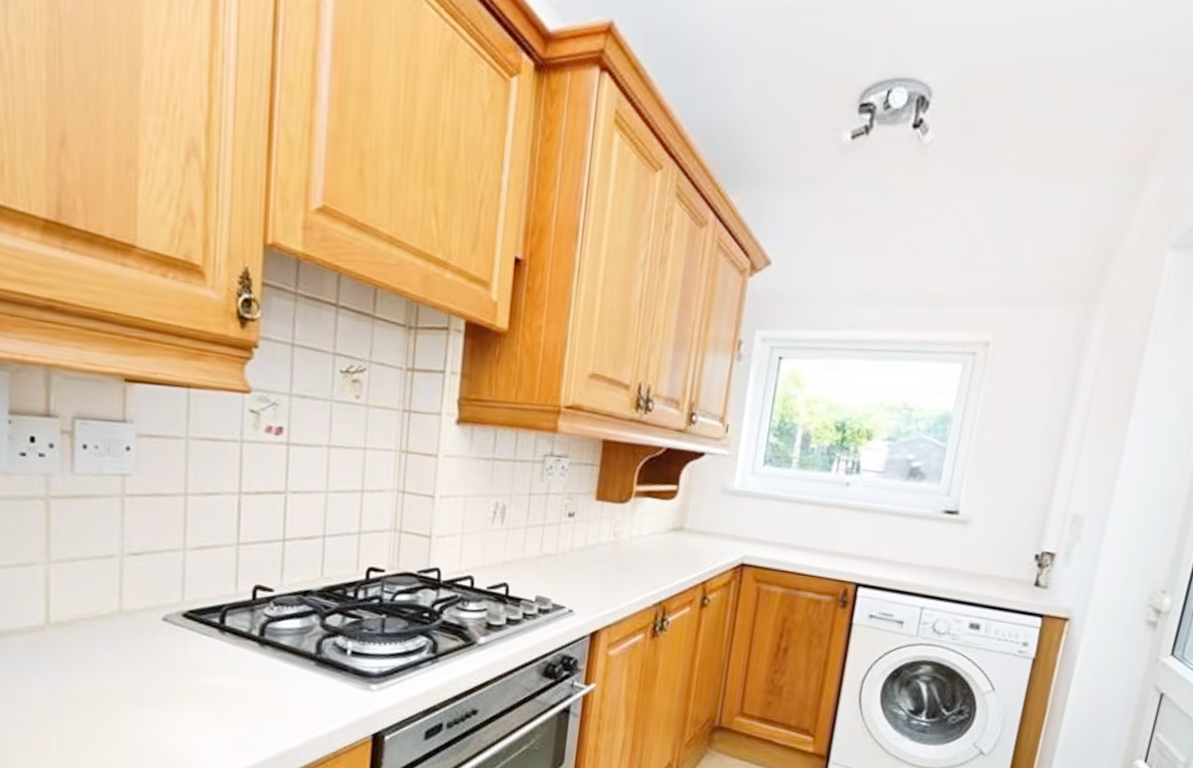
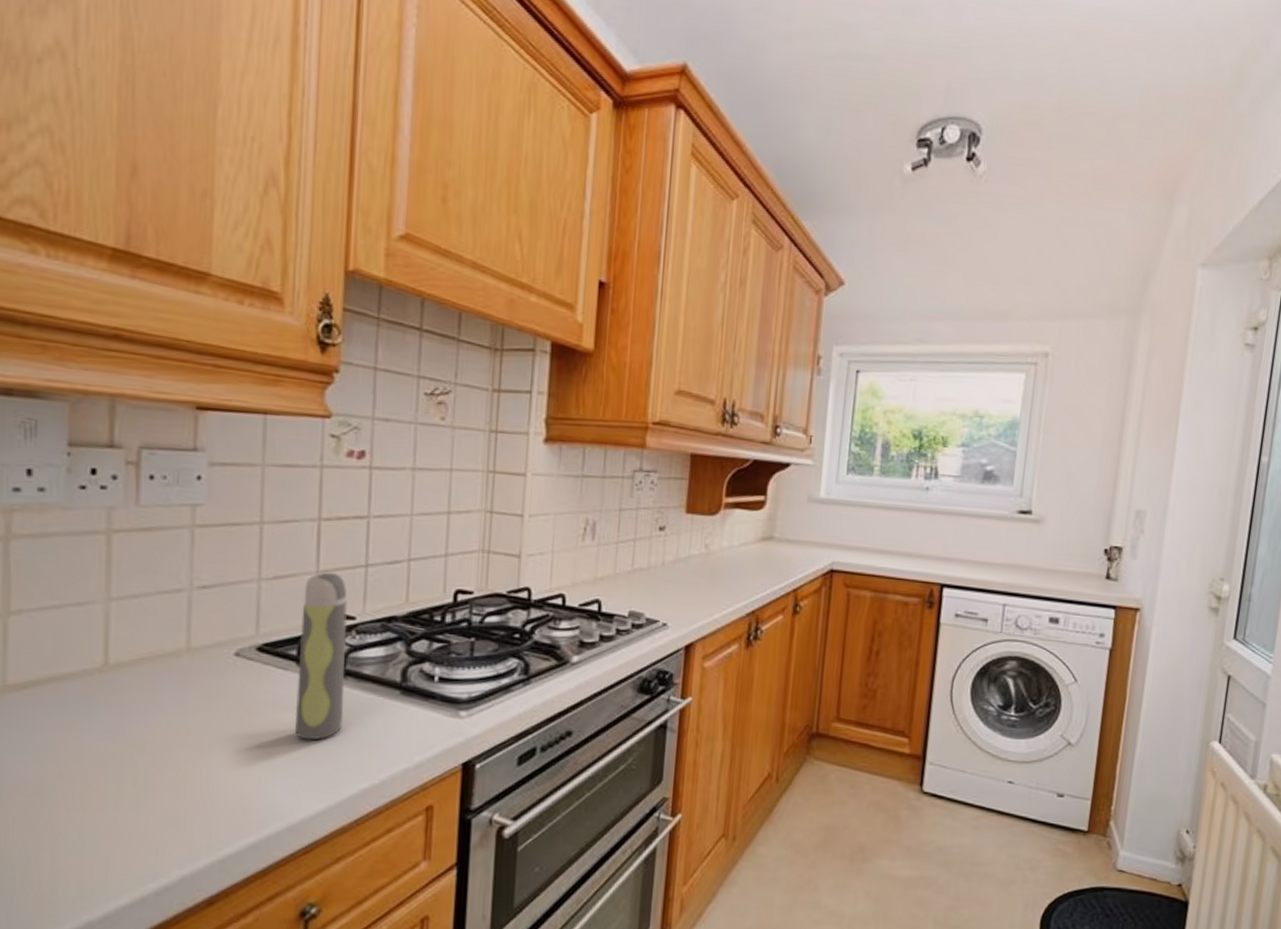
spray bottle: none [217,545,266,704] -> present [295,572,348,740]

